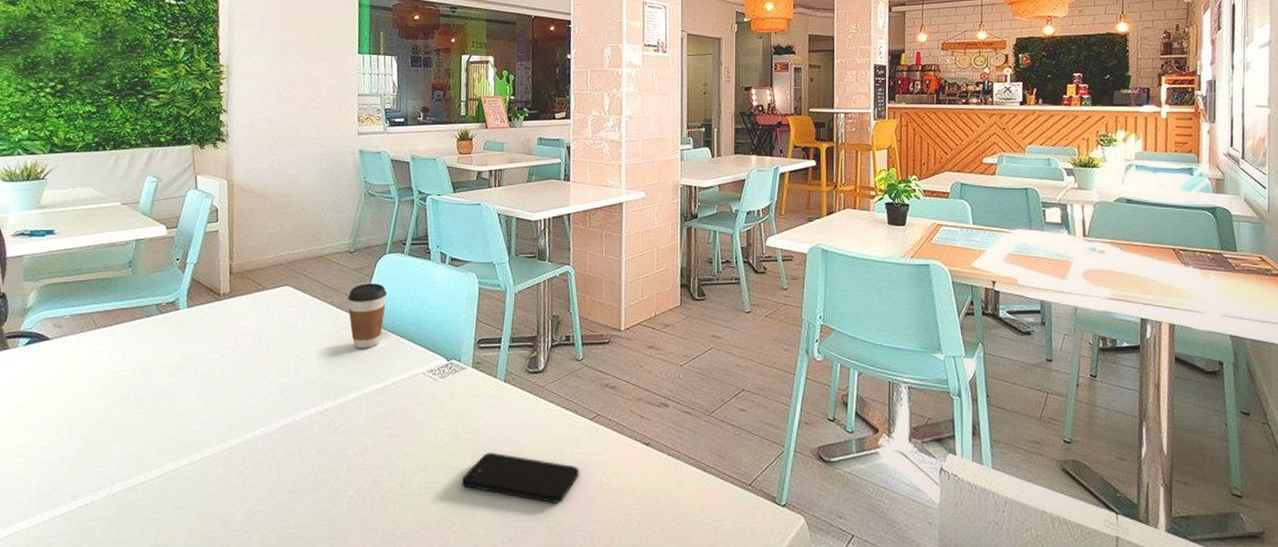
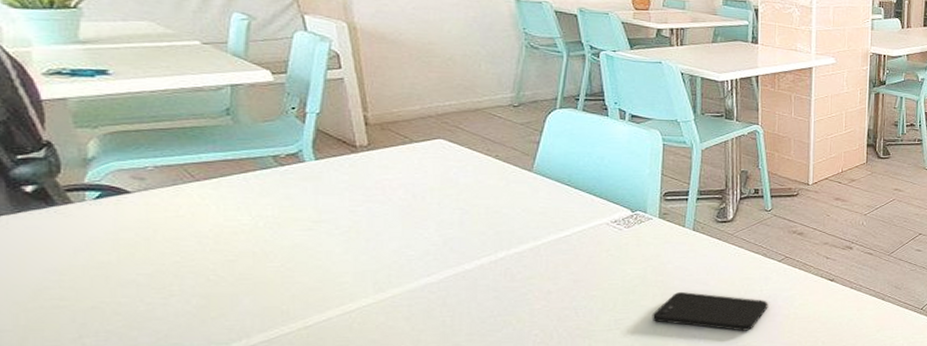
coffee cup: present [348,283,387,348] -> none [515,138,561,201]

